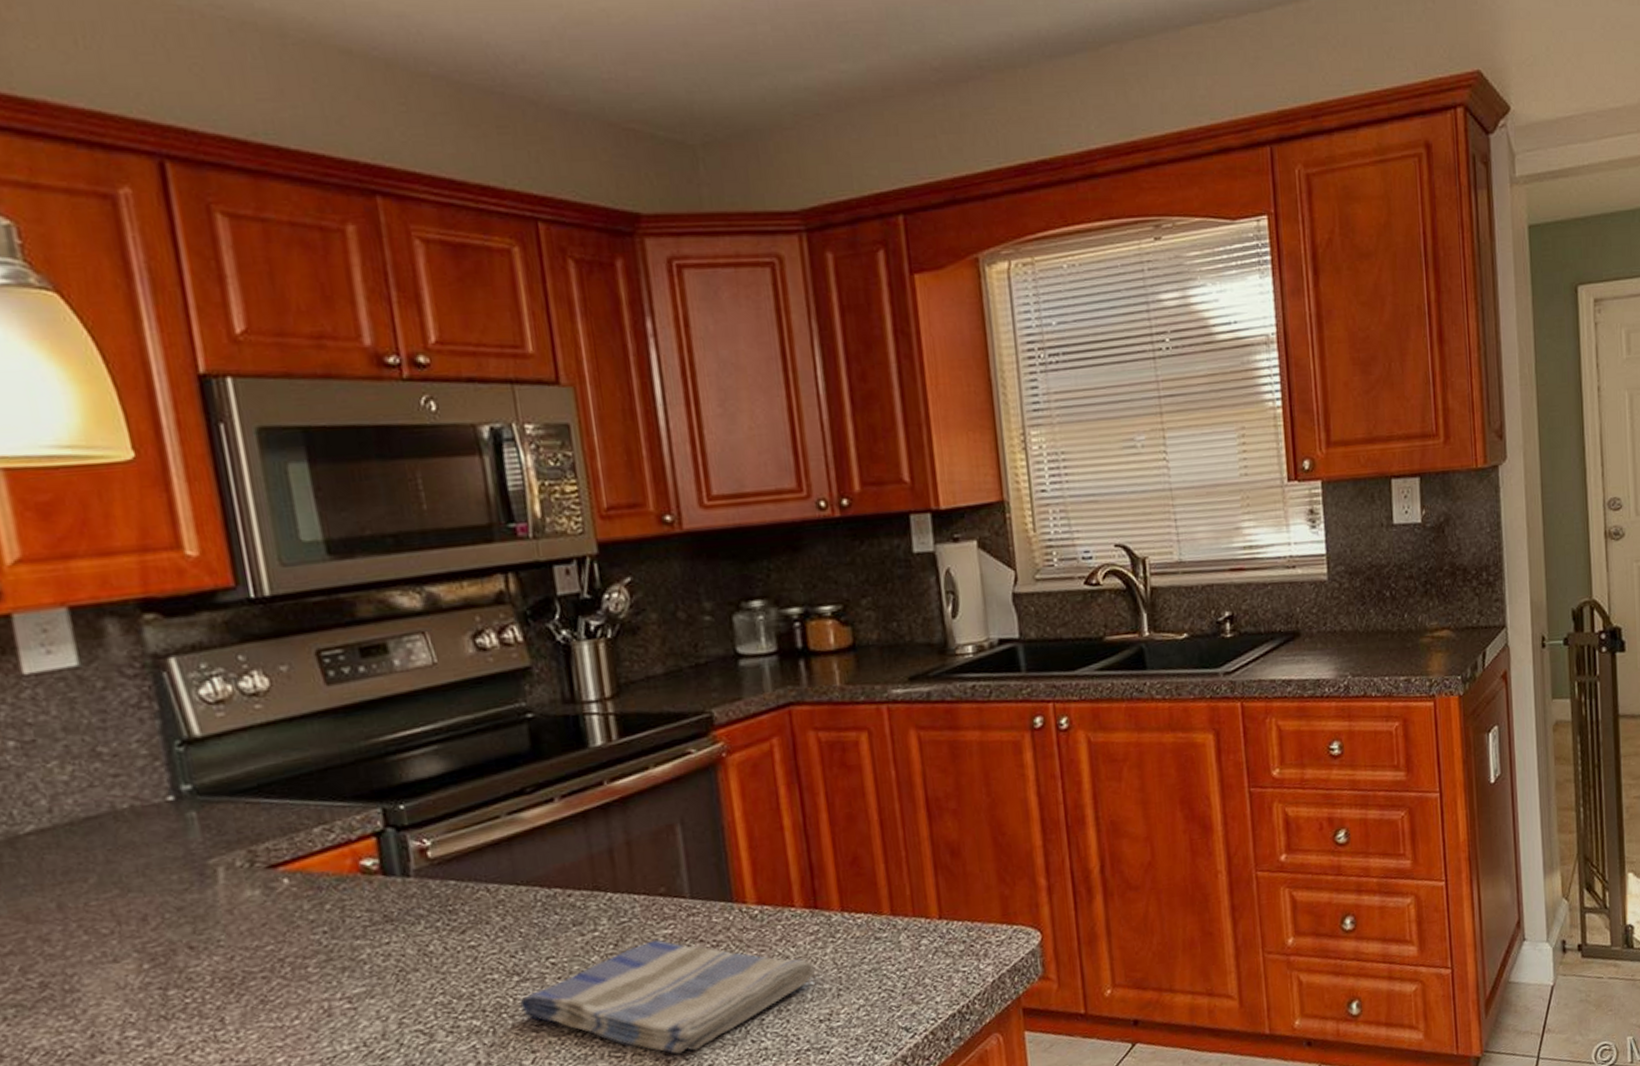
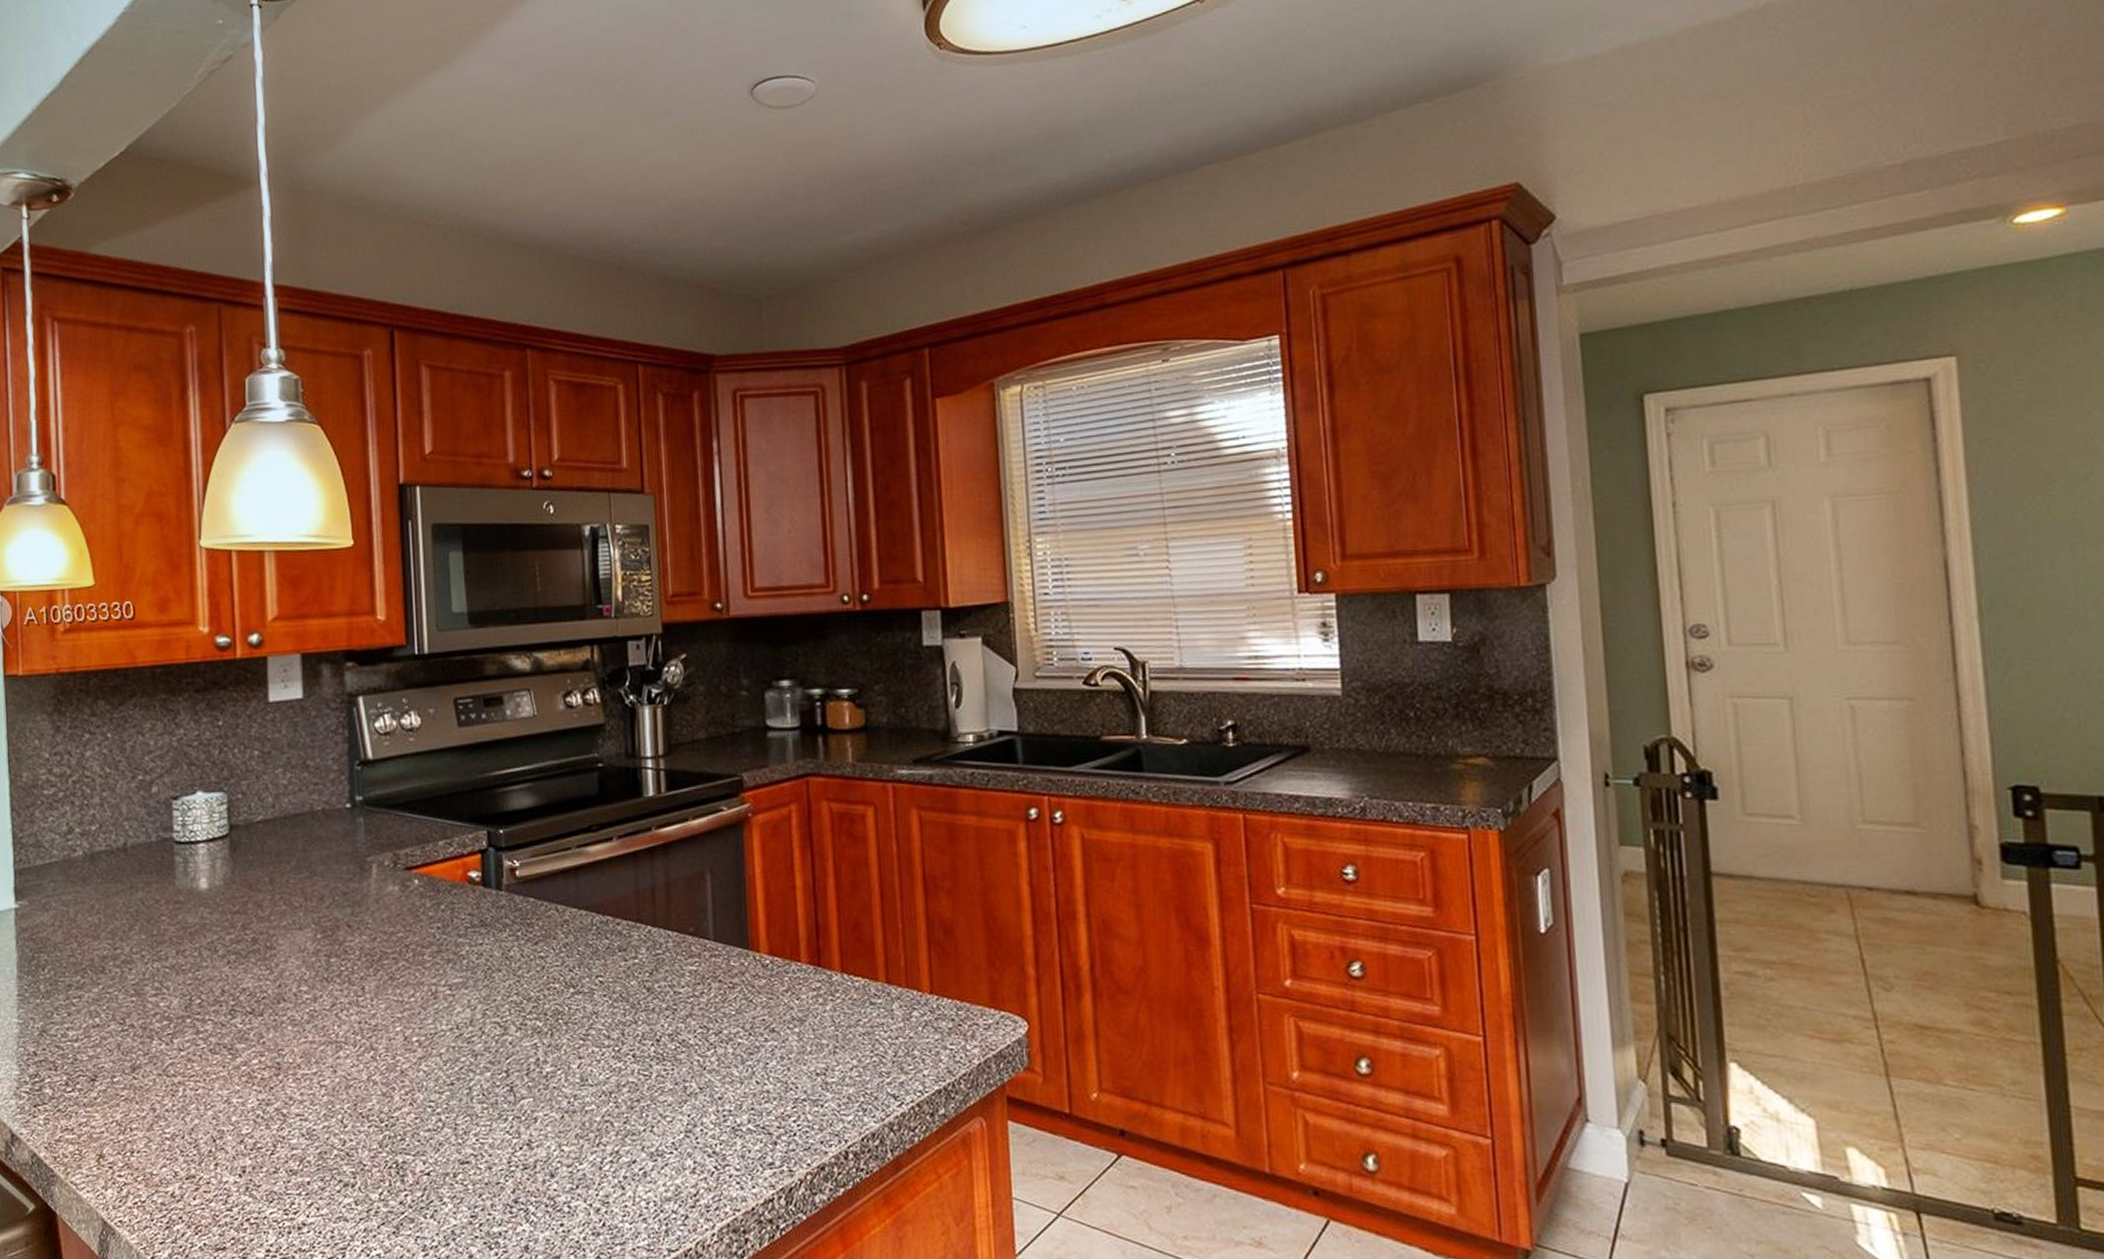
dish towel: present [520,940,815,1054] -> none [573,974,815,1082]

